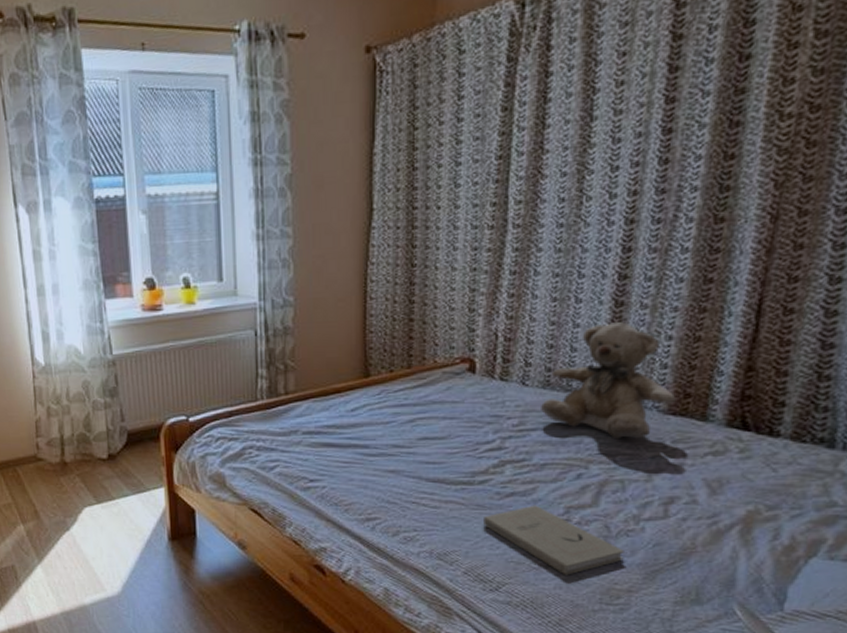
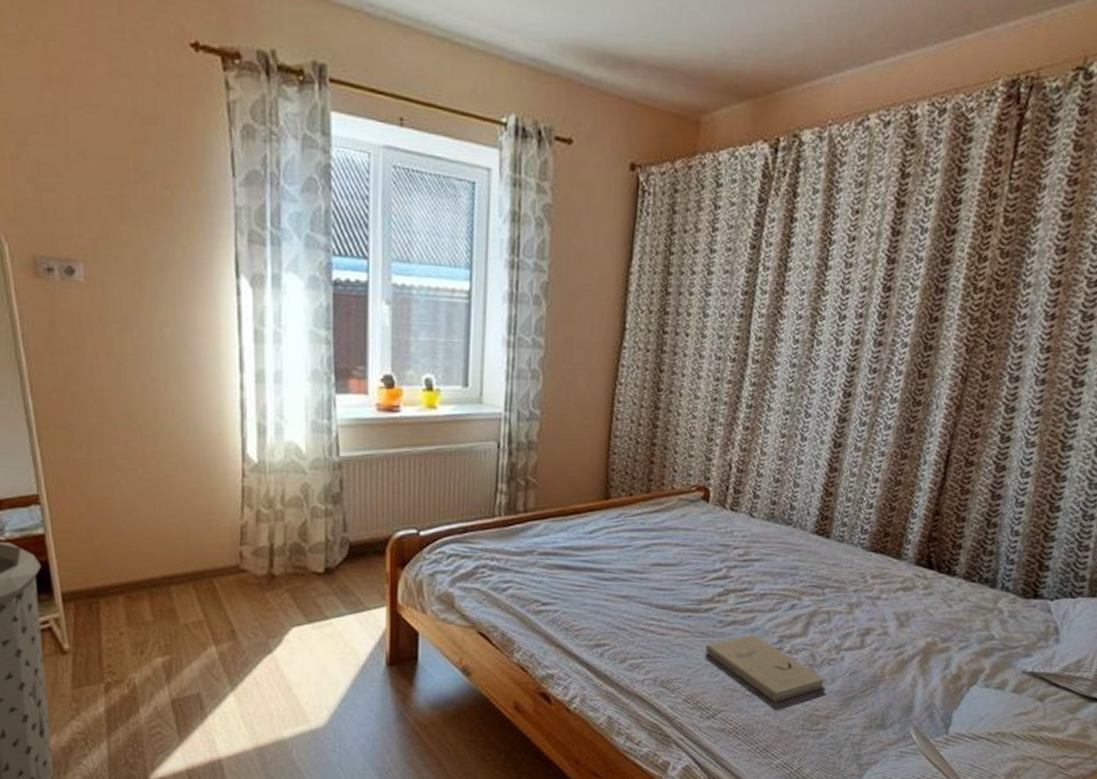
teddy bear: present [539,322,676,440] -> none [763,462,878,573]

